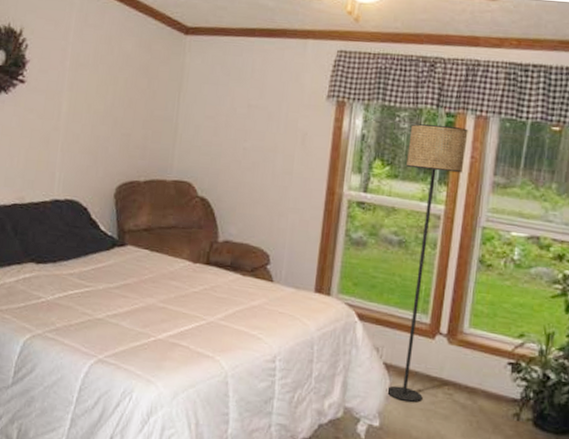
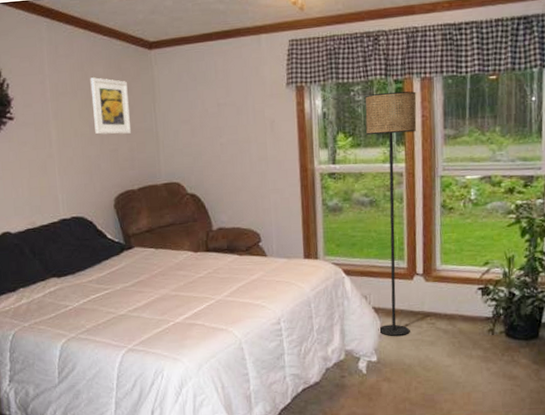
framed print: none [109,53,155,120] -> present [90,77,132,135]

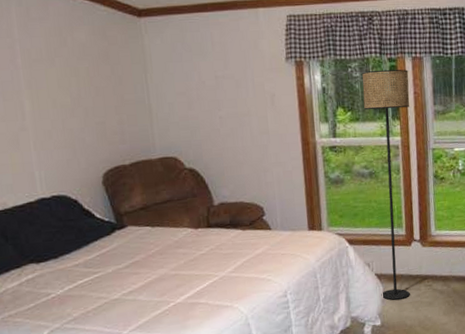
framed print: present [90,77,132,135] -> none [69,44,121,106]

